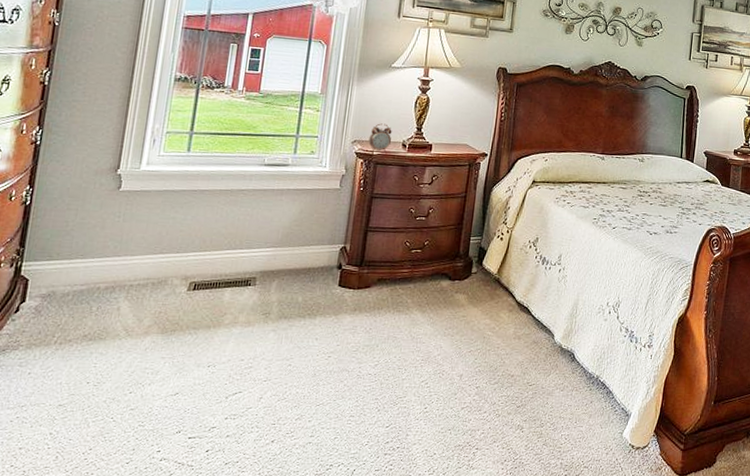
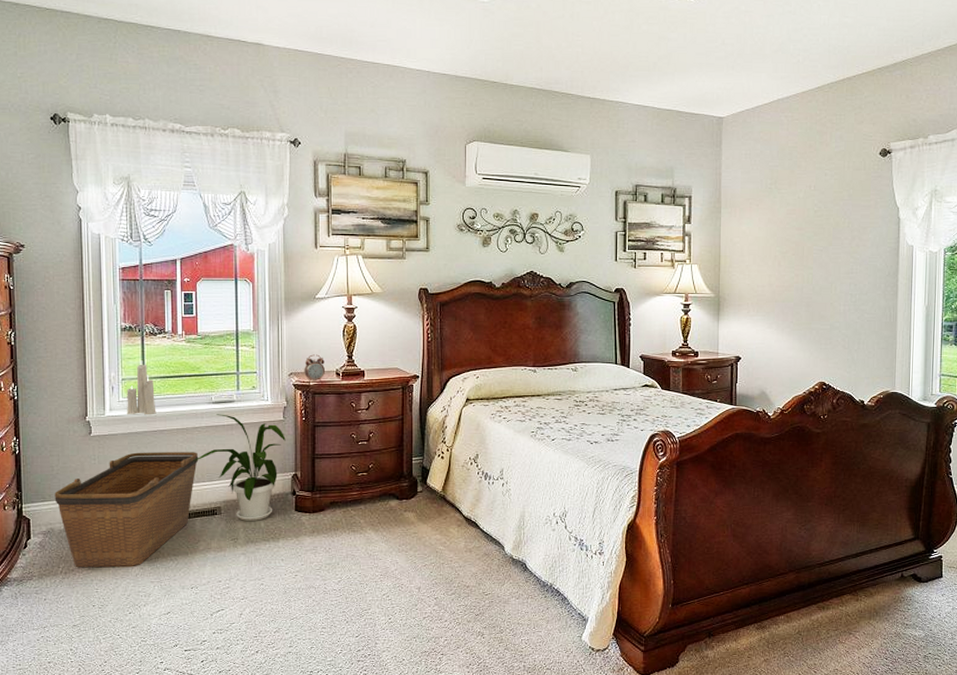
bicycle basket: none [63,212,240,339] -> present [54,452,199,568]
candle: none [165,114,202,173] -> present [126,360,156,415]
house plant: none [232,177,339,296] -> present [193,414,286,522]

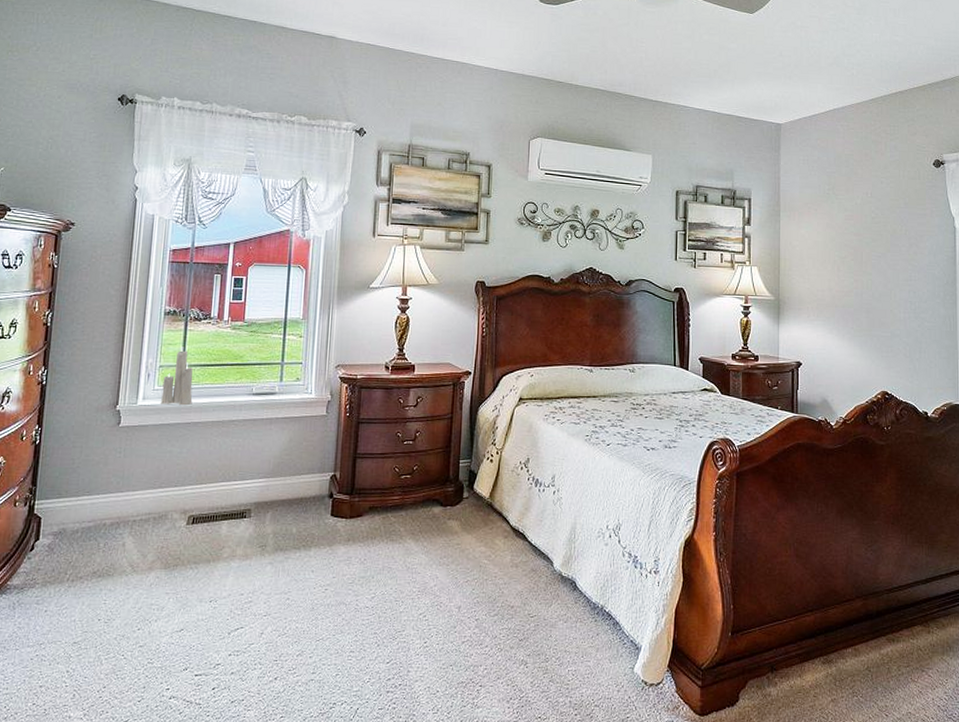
bicycle basket: present [54,452,199,568] -> none [71,446,233,575]
house plant: present [193,414,286,522] -> none [226,406,327,527]
alarm clock: present [304,354,325,383] -> none [352,346,374,376]

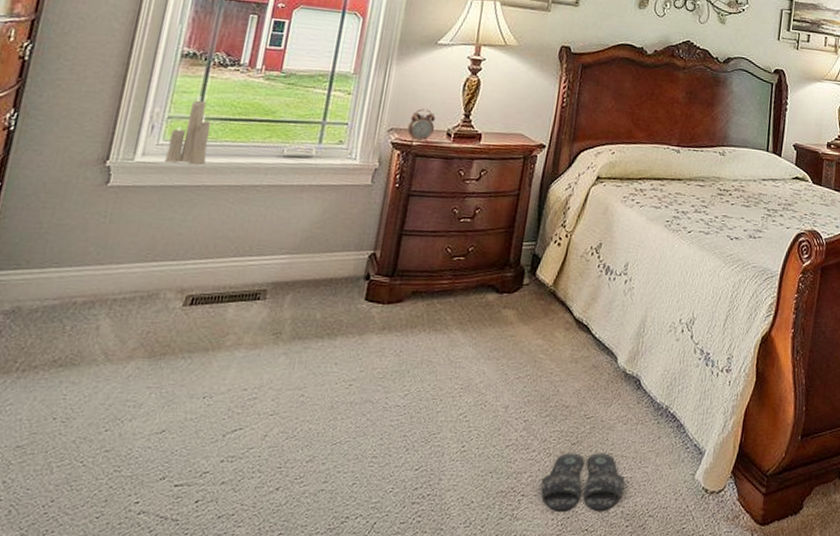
alarm clock: none [352,346,374,376] -> present [407,108,435,142]
slippers: none [495,648,569,701] -> present [540,453,624,511]

